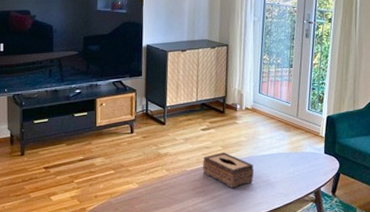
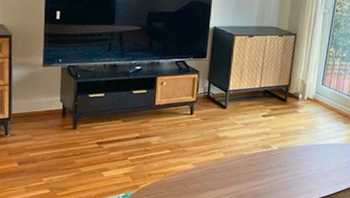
tissue box: present [203,152,254,189] -> none [260,139,310,175]

